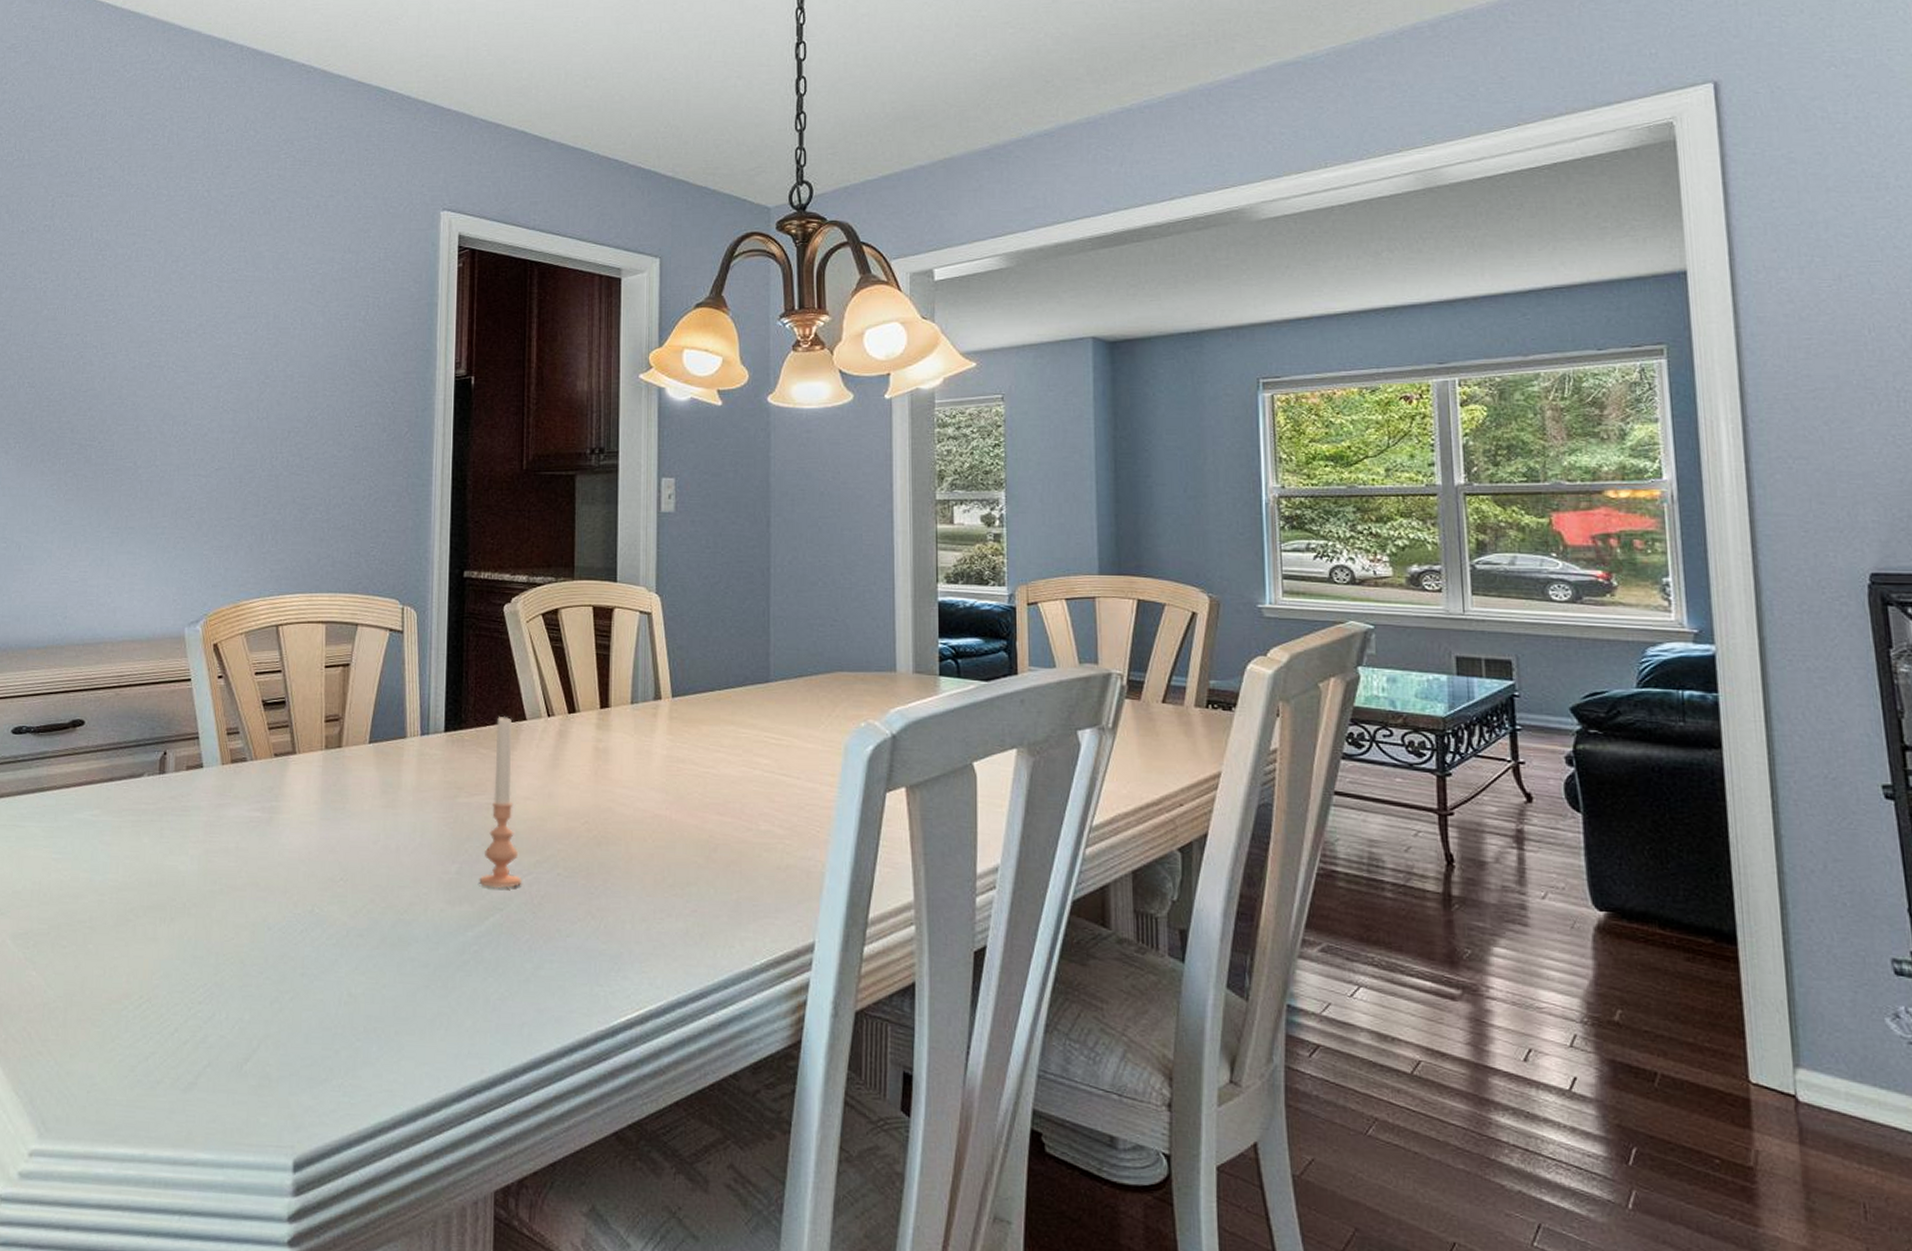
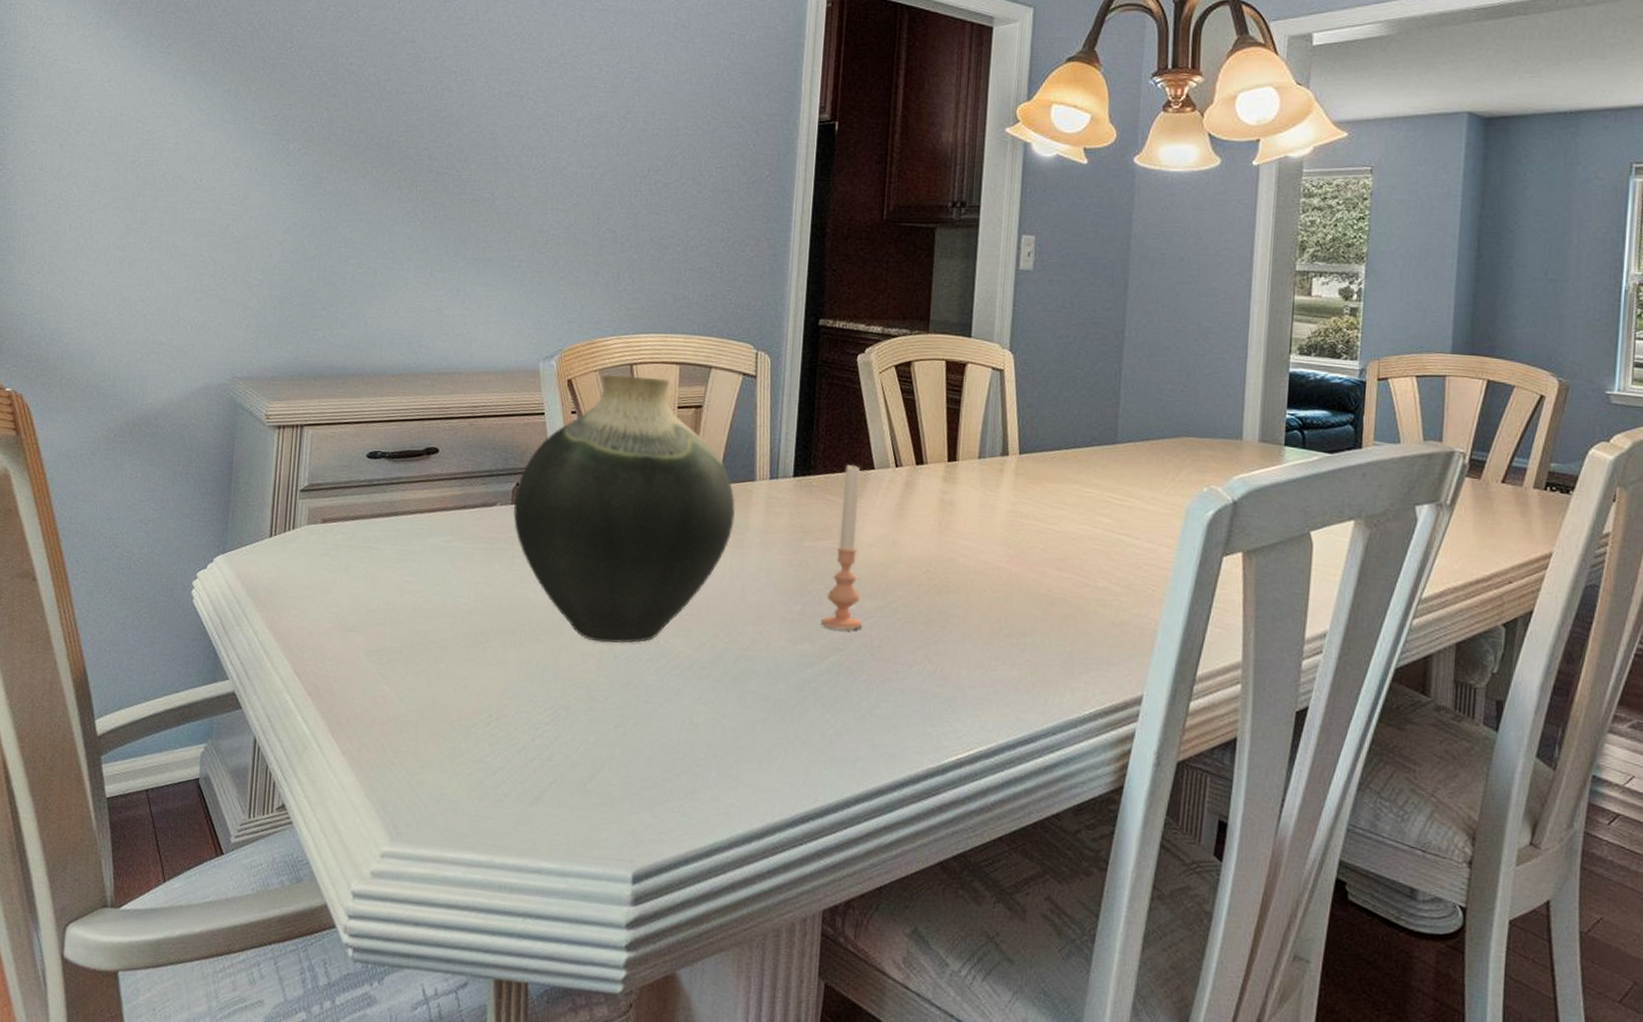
vase: none [160,637,387,914] -> present [513,374,736,644]

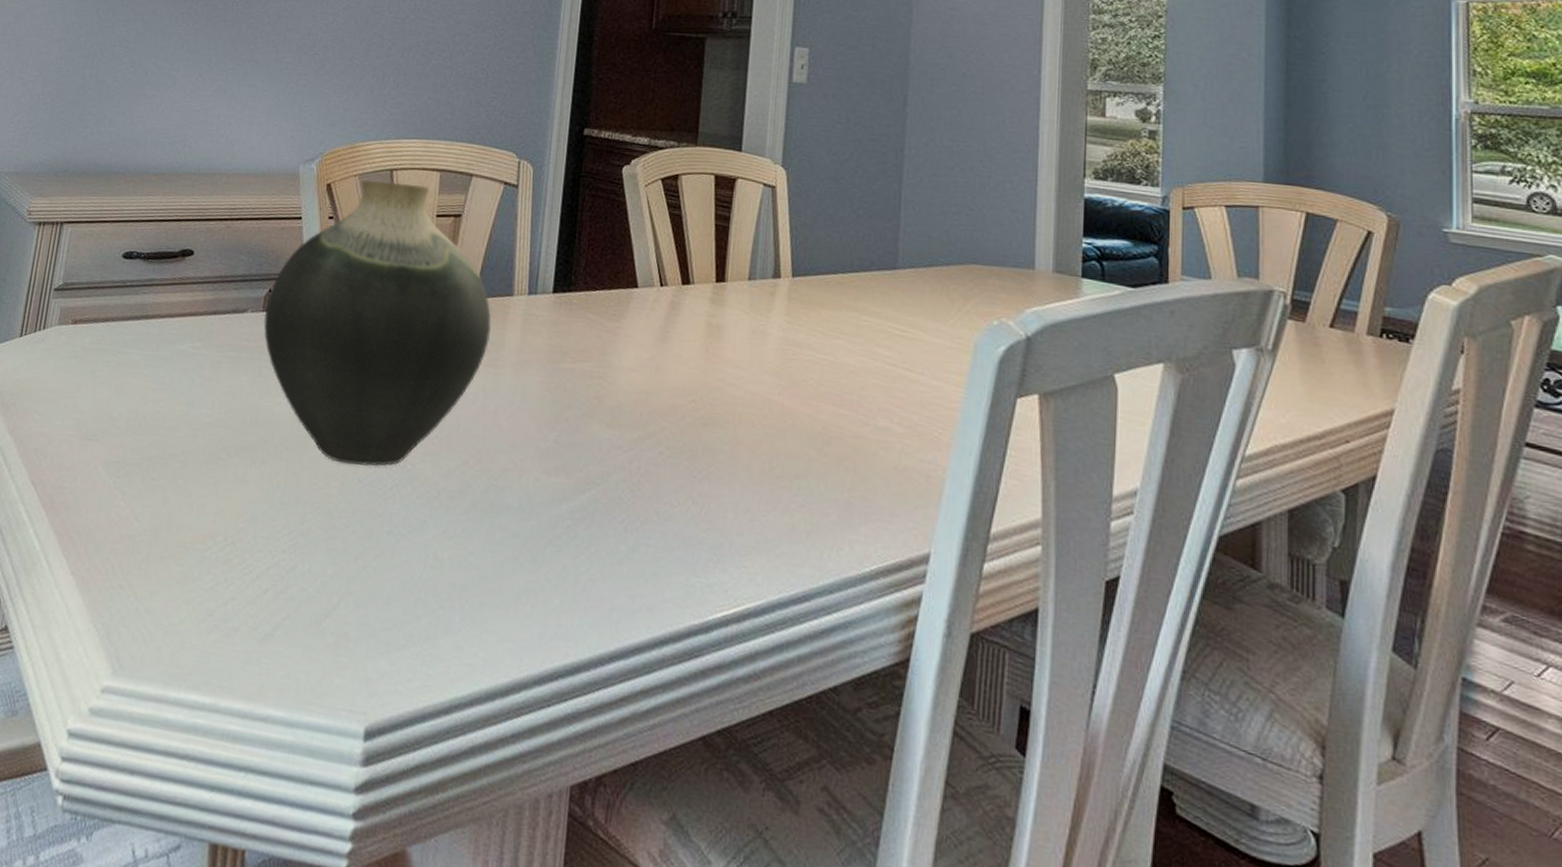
candle: present [821,464,863,630] -> none [577,281,623,462]

